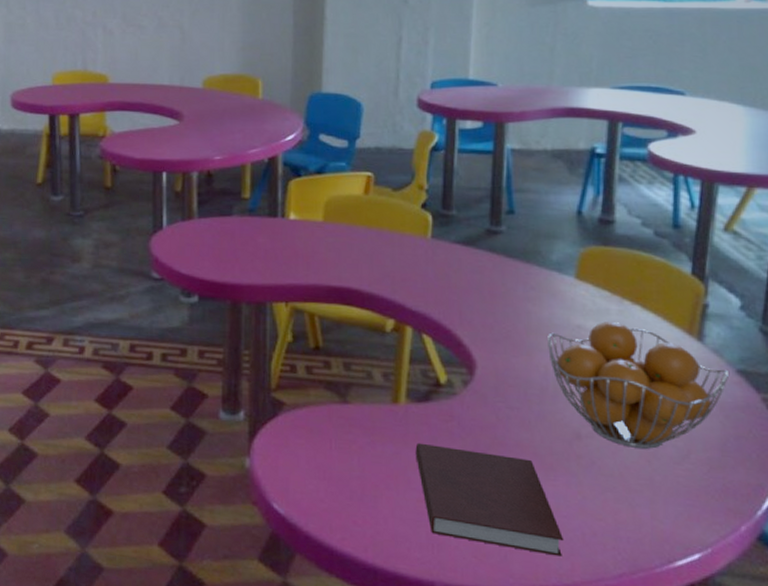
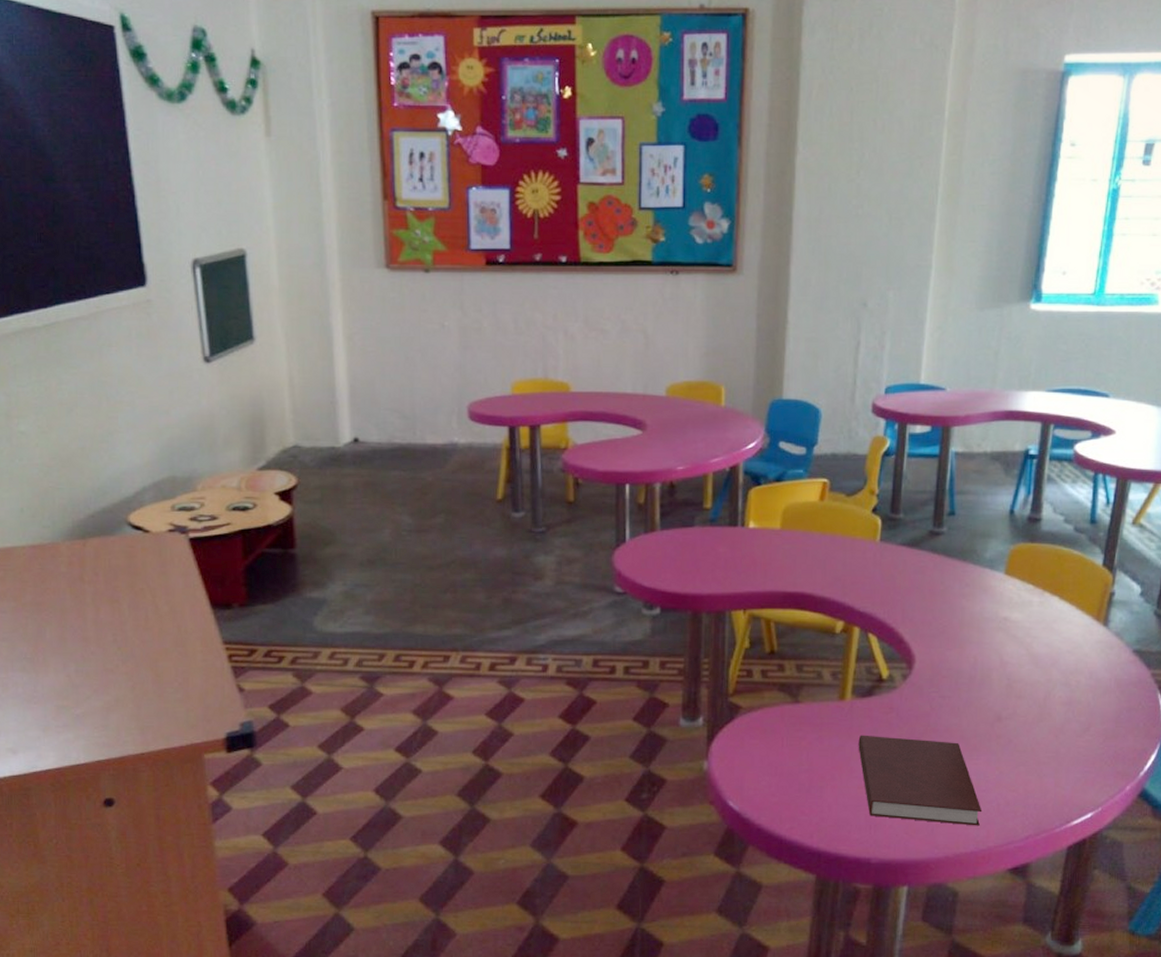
fruit basket: present [548,322,730,449] -> none [978,613,1127,725]

